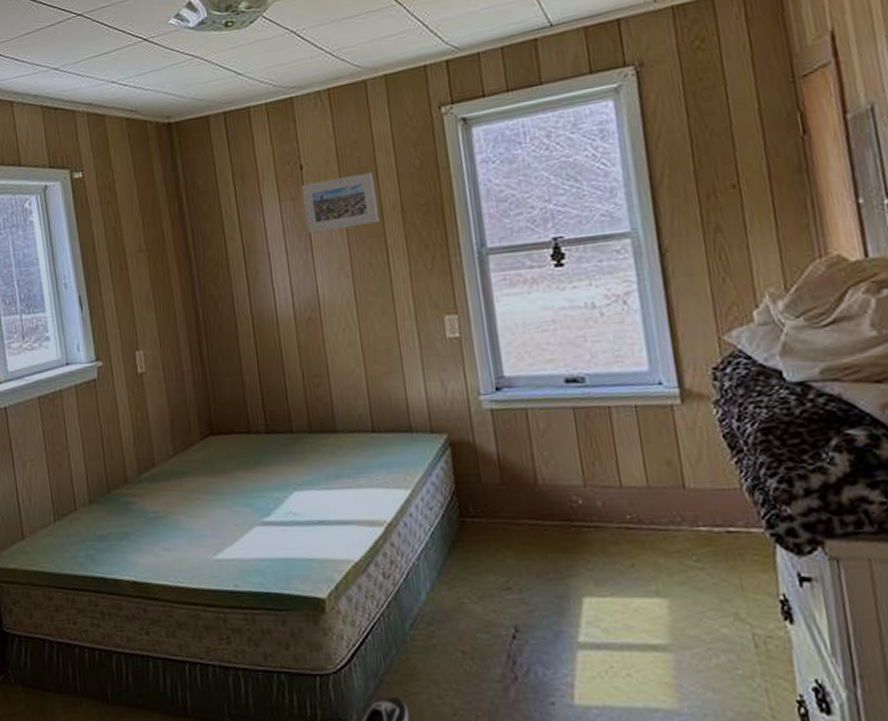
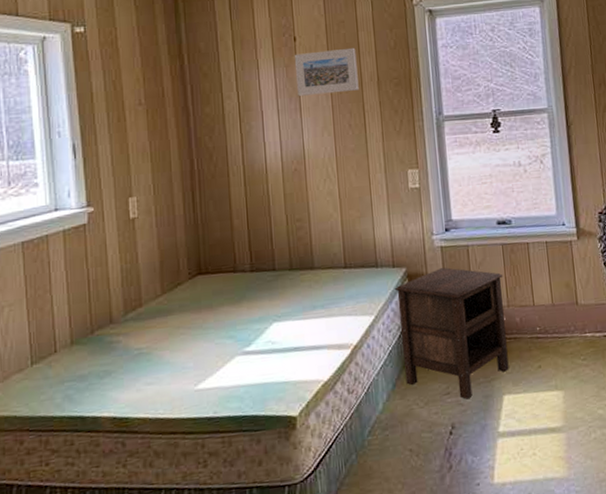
nightstand: none [433,435,590,598] -> present [394,267,509,399]

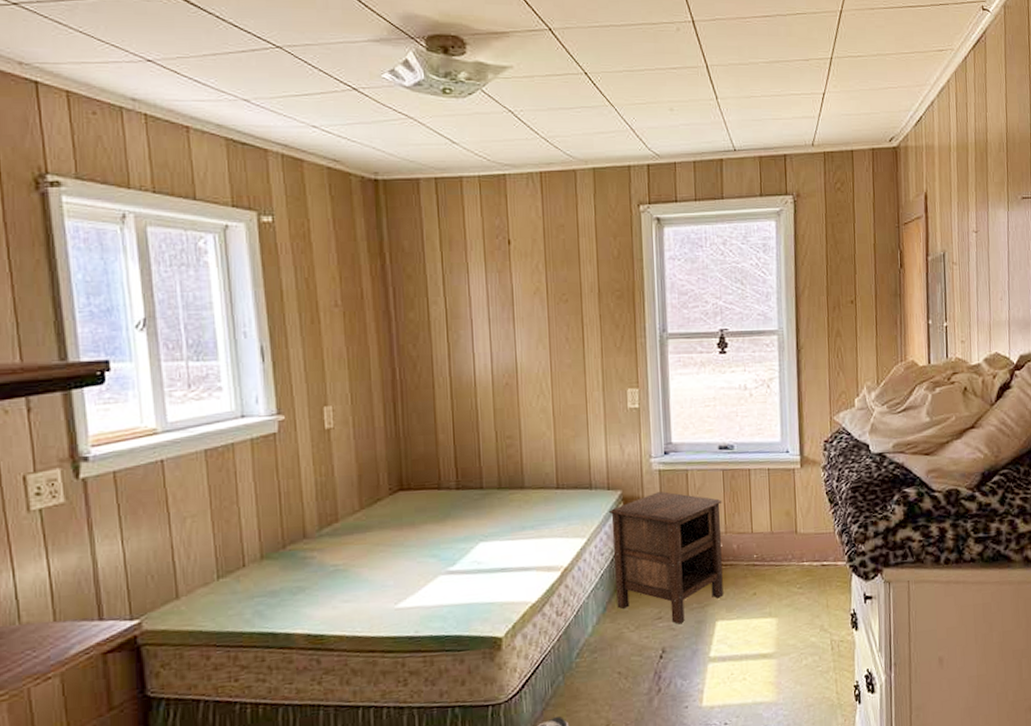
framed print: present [294,47,359,96] -> none [508,255,578,305]

